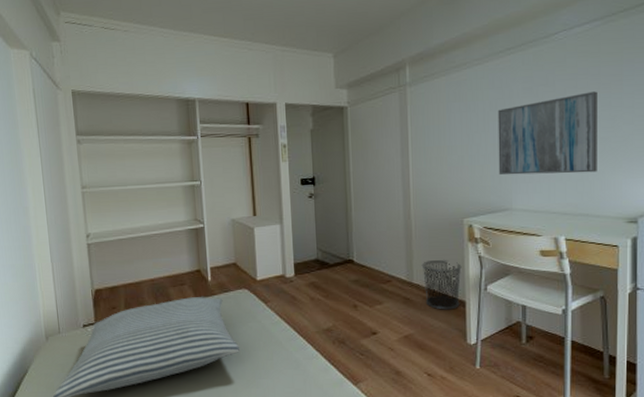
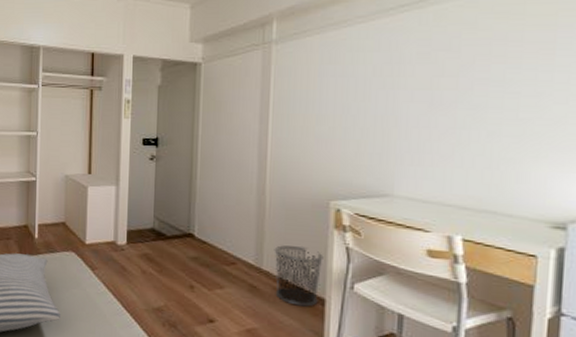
wall art: present [497,91,597,175] -> none [379,61,519,161]

